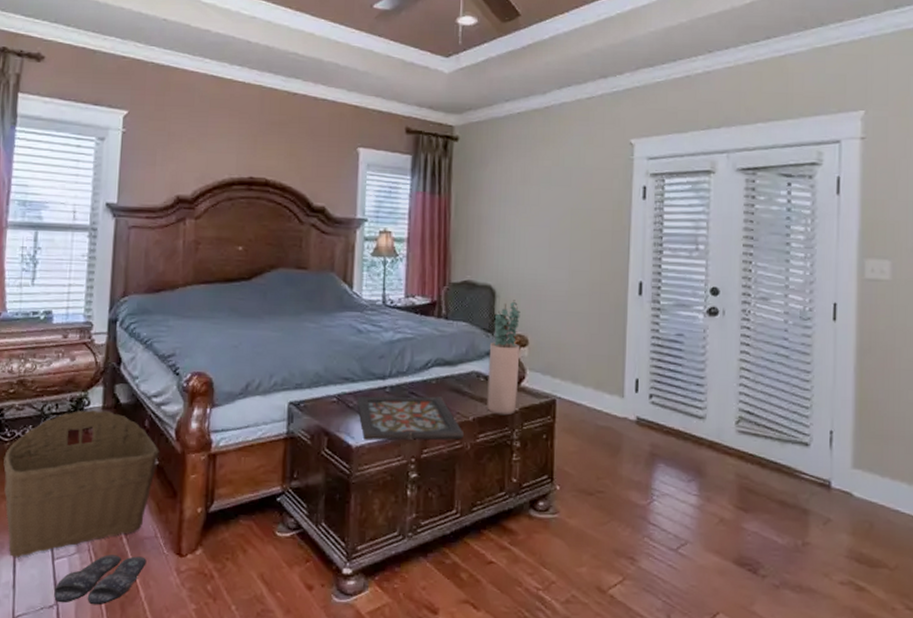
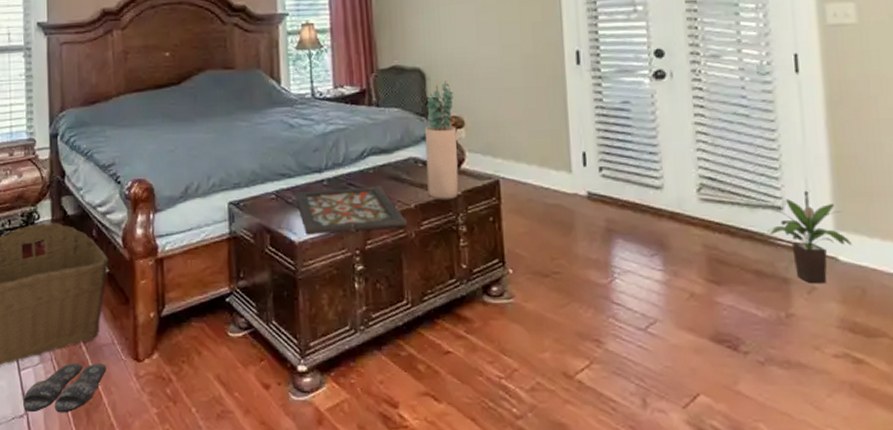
potted plant: none [794,436,867,516] -> present [767,199,853,283]

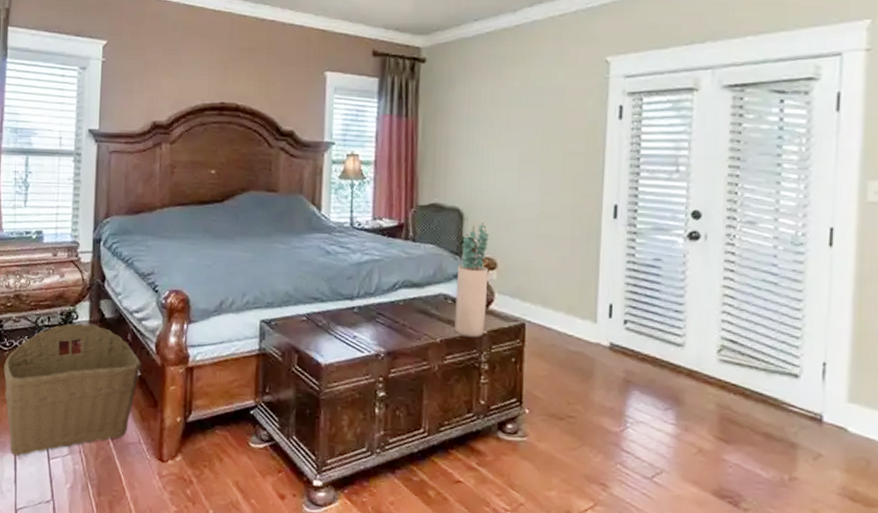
slippers: present [23,363,106,413] -> none [50,457,131,503]
decorative tray: present [296,186,407,235] -> none [326,316,431,361]
potted plant: present [767,199,853,283] -> none [781,368,864,451]

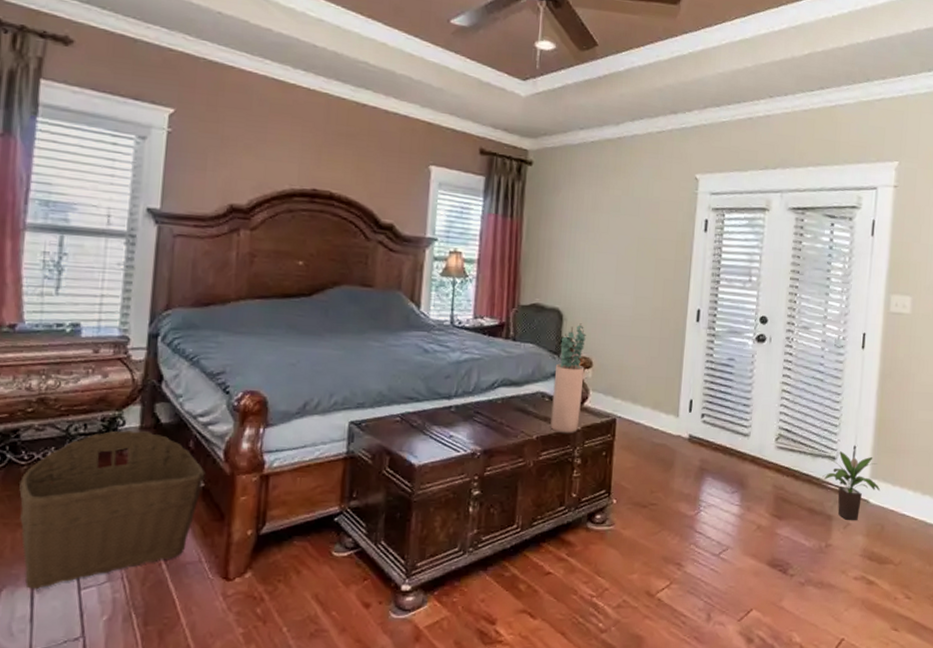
potted plant: none [781,368,864,451] -> present [822,451,881,520]

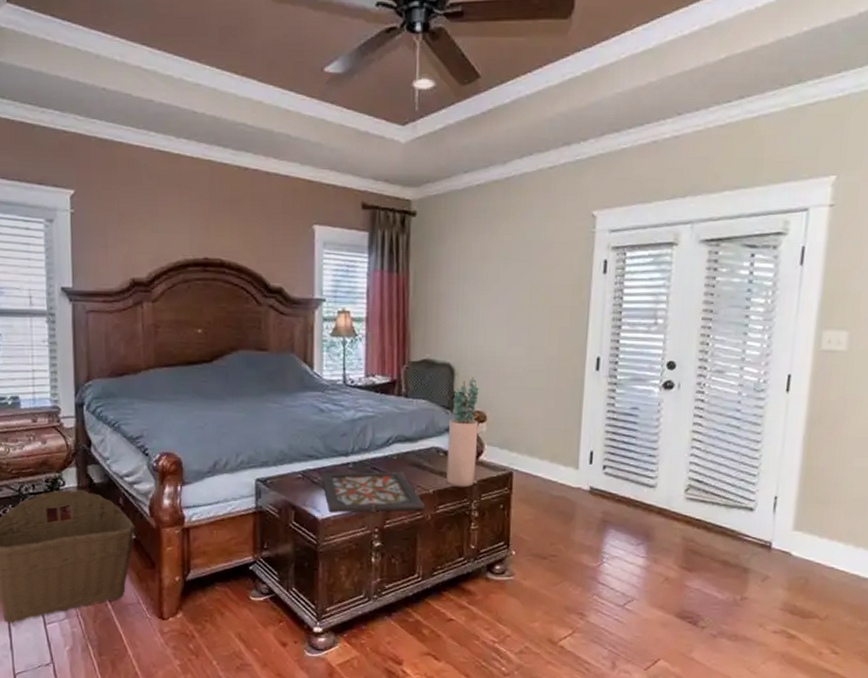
decorative tray: none [421,416,527,459] -> present [322,471,424,513]
potted plant: present [822,451,881,520] -> none [738,502,806,573]

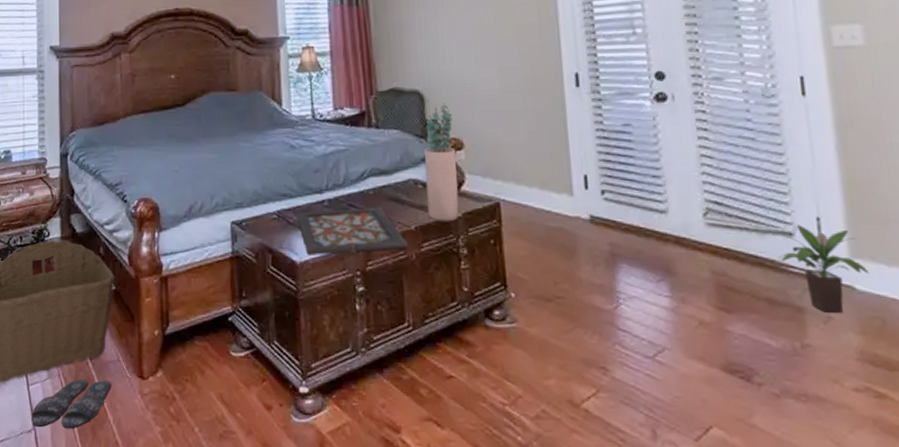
slippers: none [49,619,132,663] -> present [31,379,112,429]
potted plant: none [738,502,806,573] -> present [778,225,870,313]

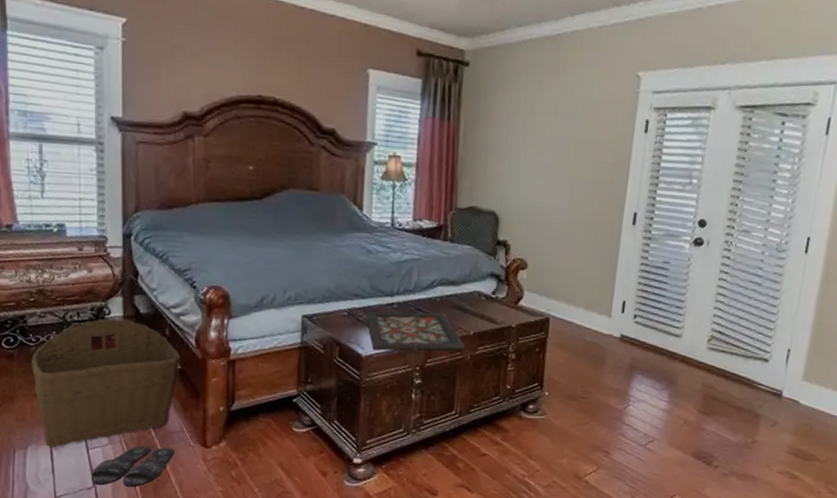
vase: present [423,103,460,222] -> none [486,226,522,331]
potted plant: present [778,225,870,313] -> none [753,354,813,419]

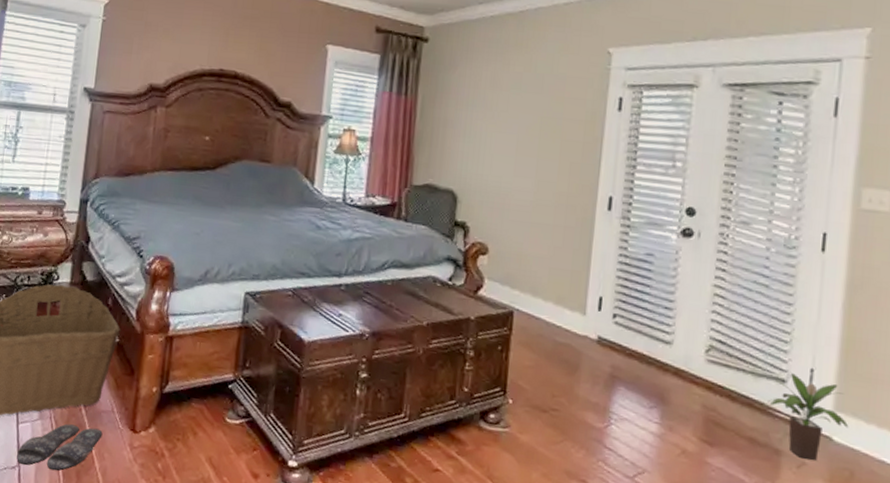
decorative tray: present [367,311,464,352] -> none [312,292,417,344]
potted plant: none [753,354,813,419] -> present [767,373,849,460]

